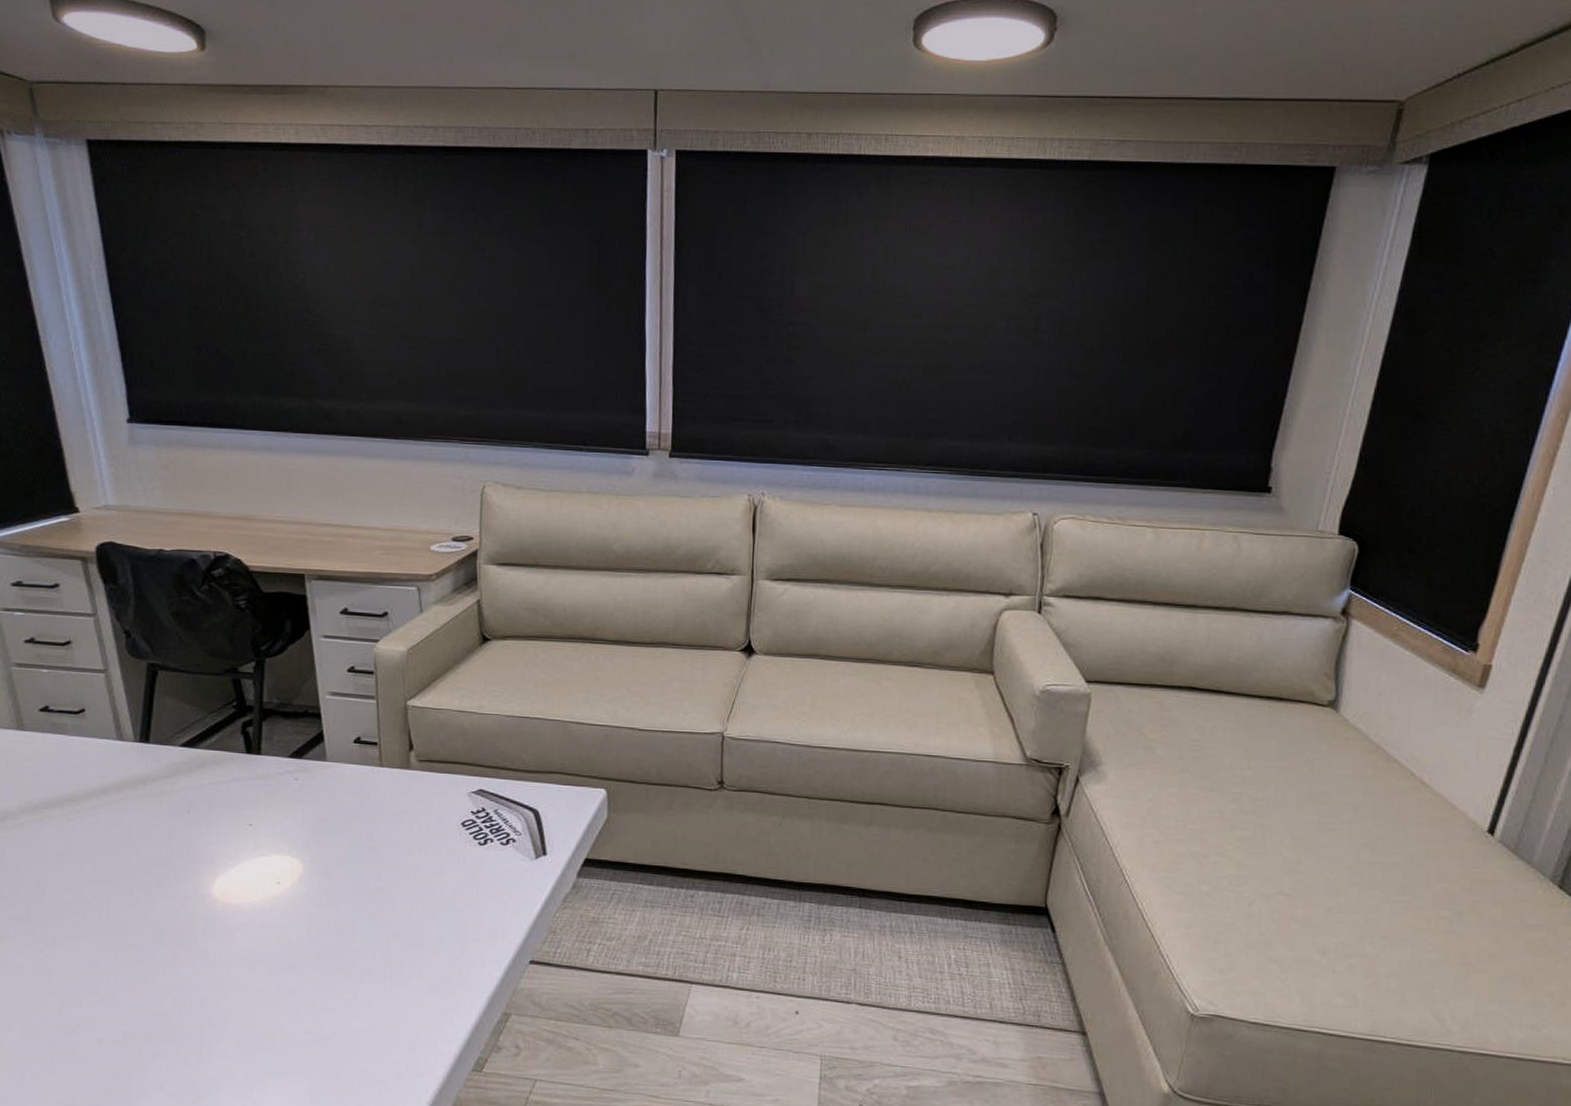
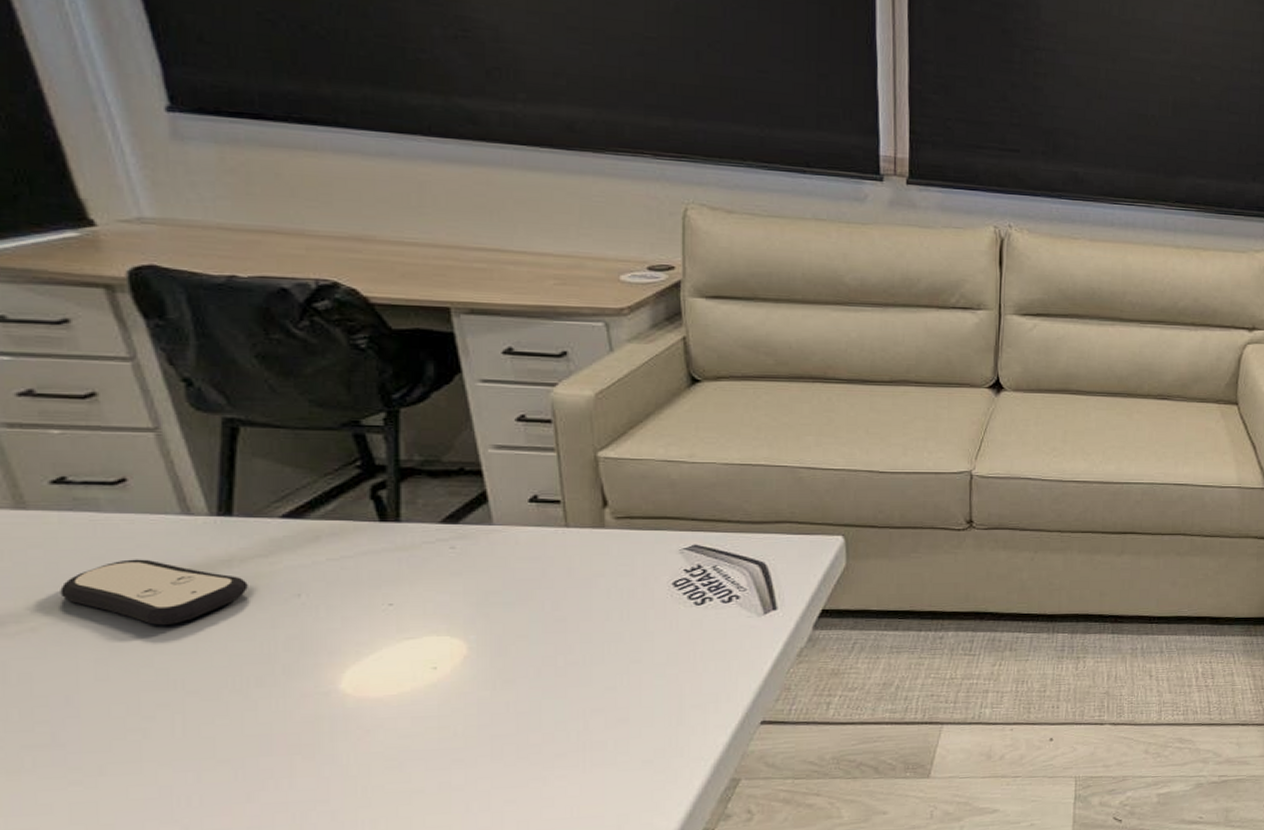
remote control: none [39,774,156,829] -> present [60,559,248,625]

